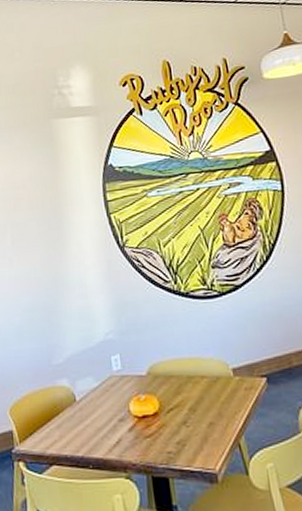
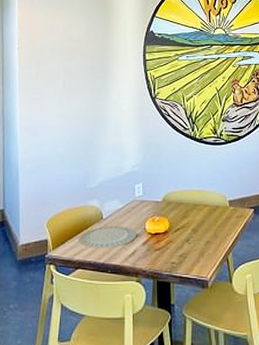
plate: none [48,409,120,439] -> present [77,226,137,248]

